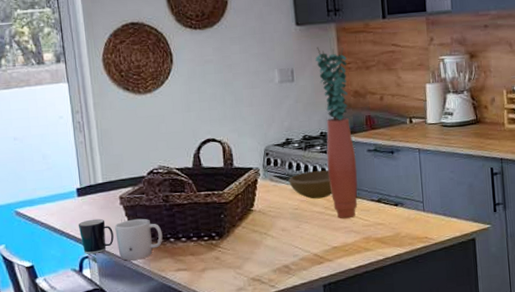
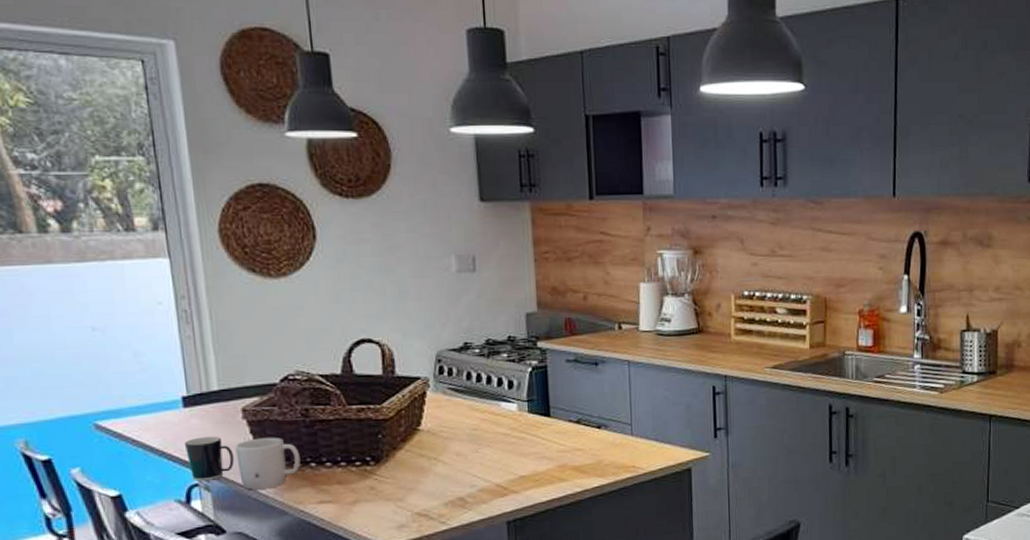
bowl: present [289,170,332,199] -> none [466,383,521,418]
vase: present [315,46,358,218] -> none [504,229,553,442]

